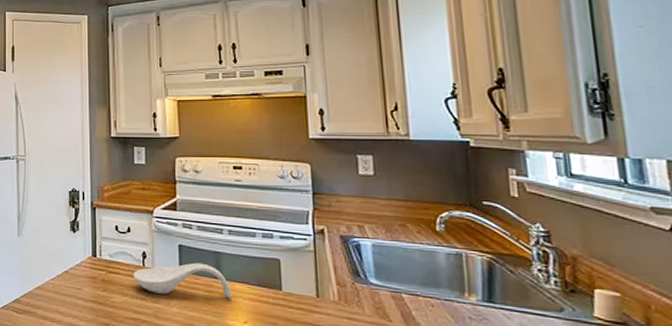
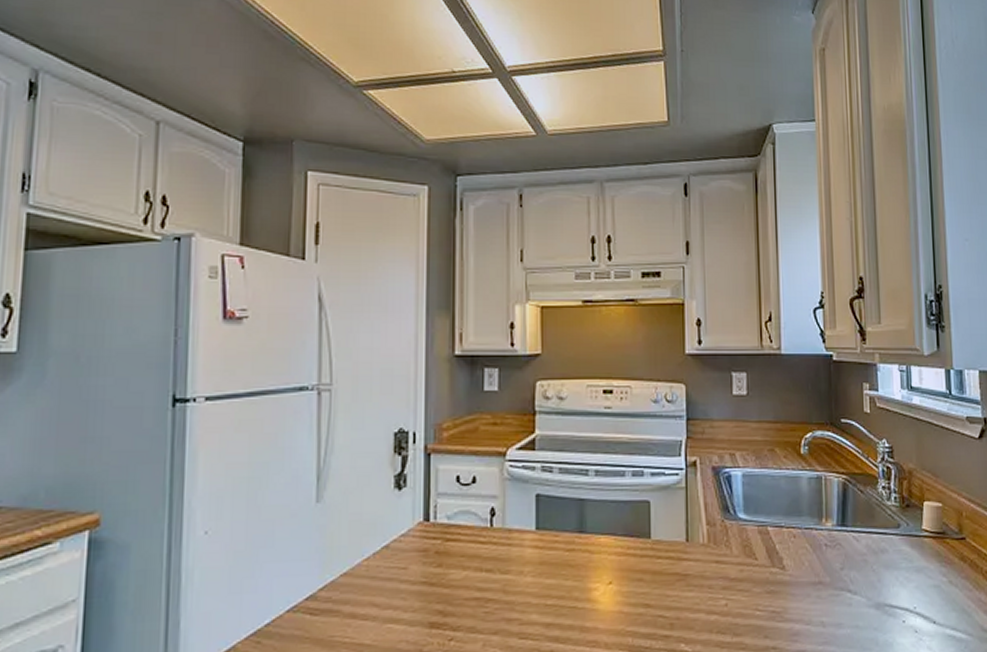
spoon rest: present [133,262,232,298] -> none [478,515,596,561]

